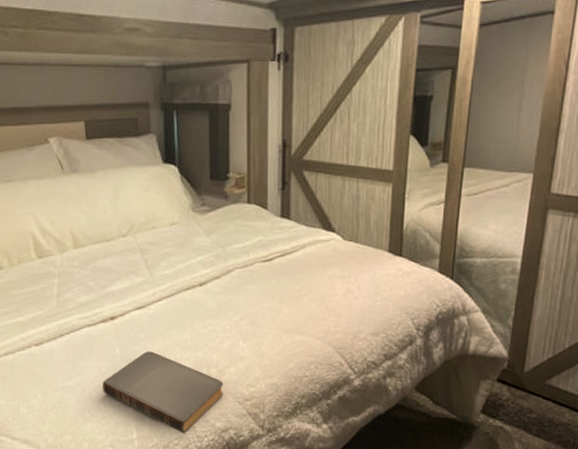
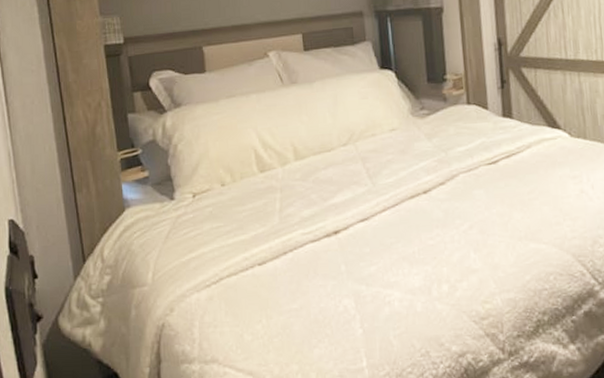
book: present [103,351,224,434] -> none [328,267,458,361]

